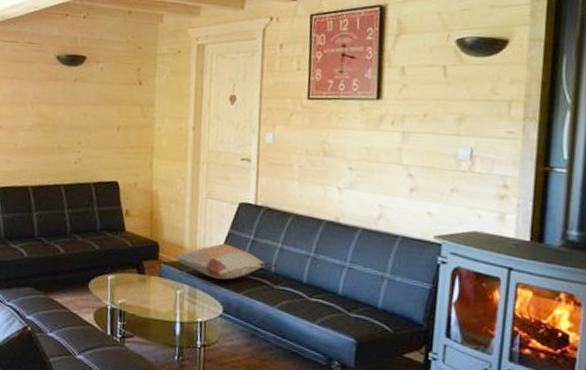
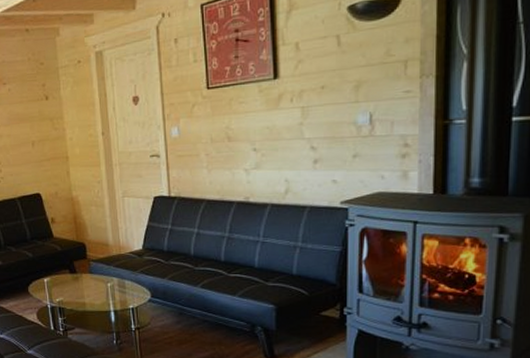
decorative pillow: present [175,243,279,280] -> none [101,236,197,268]

